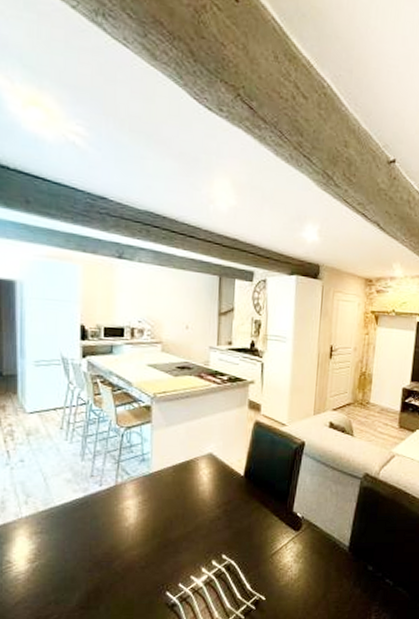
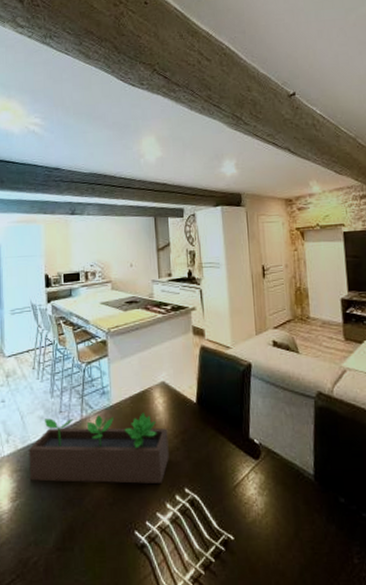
succulent planter: none [51,481,211,549] -> present [29,412,169,484]

